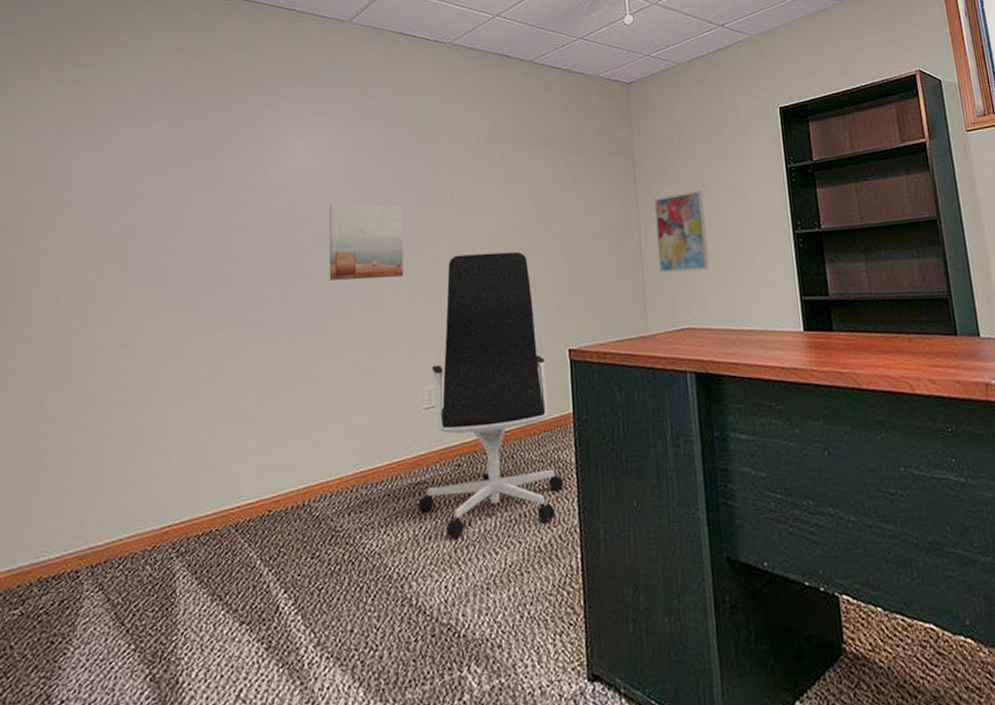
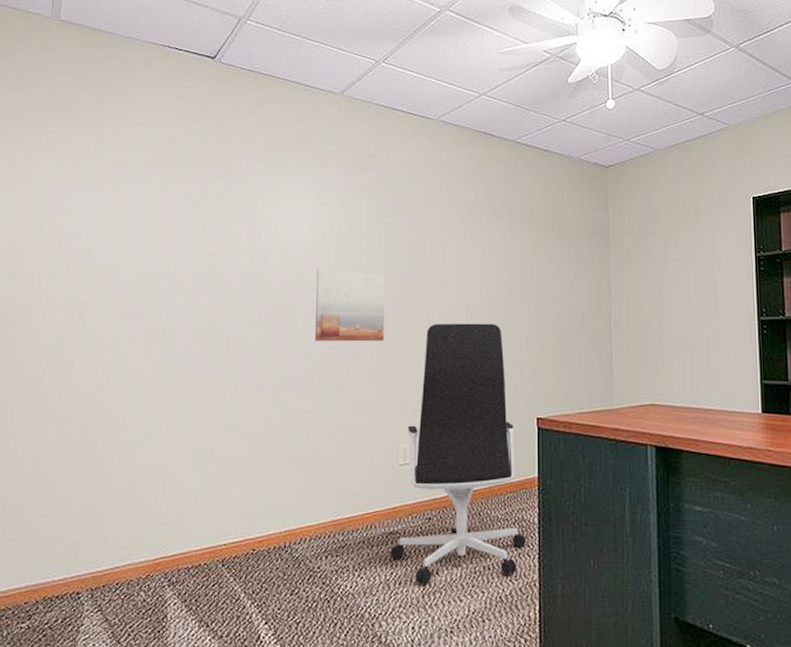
wall art: present [654,191,710,273] -> none [626,274,676,351]

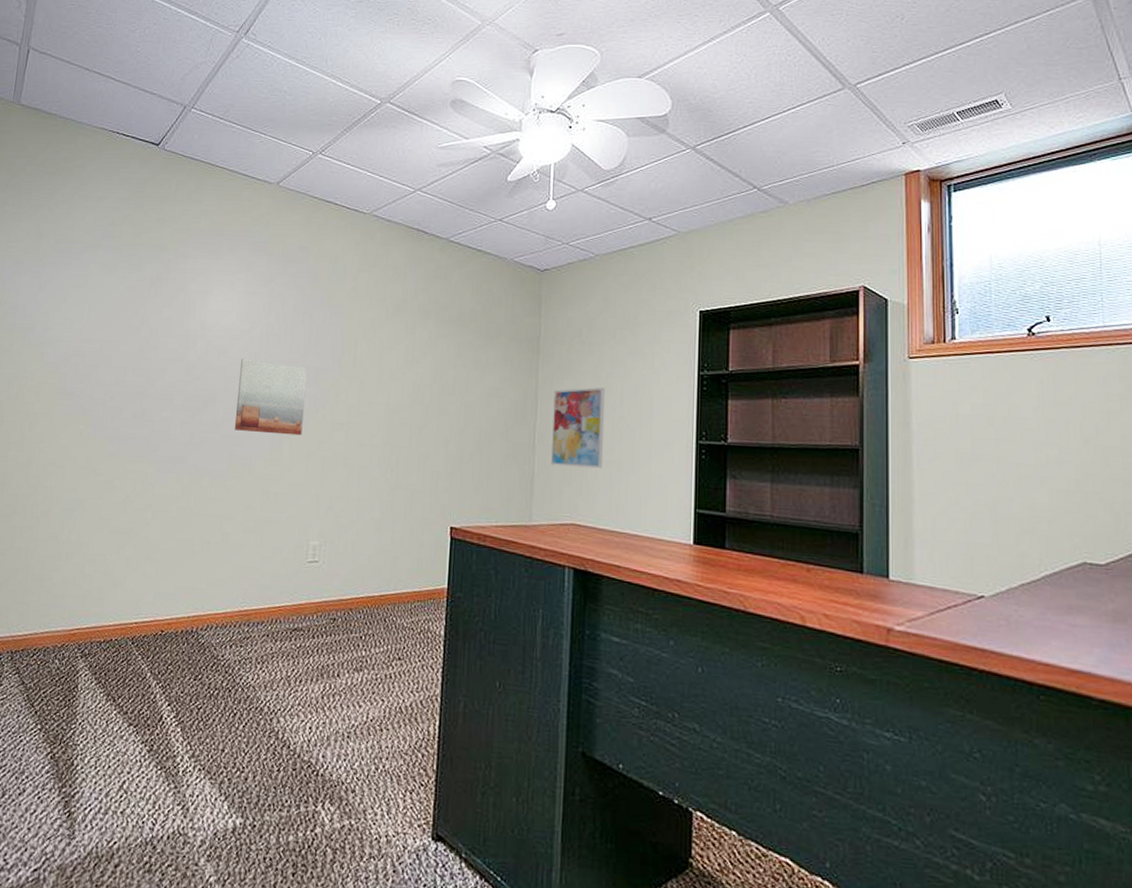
office chair: present [390,323,527,584] -> none [292,422,431,686]
wall art: none [626,274,676,351] -> present [551,387,606,469]

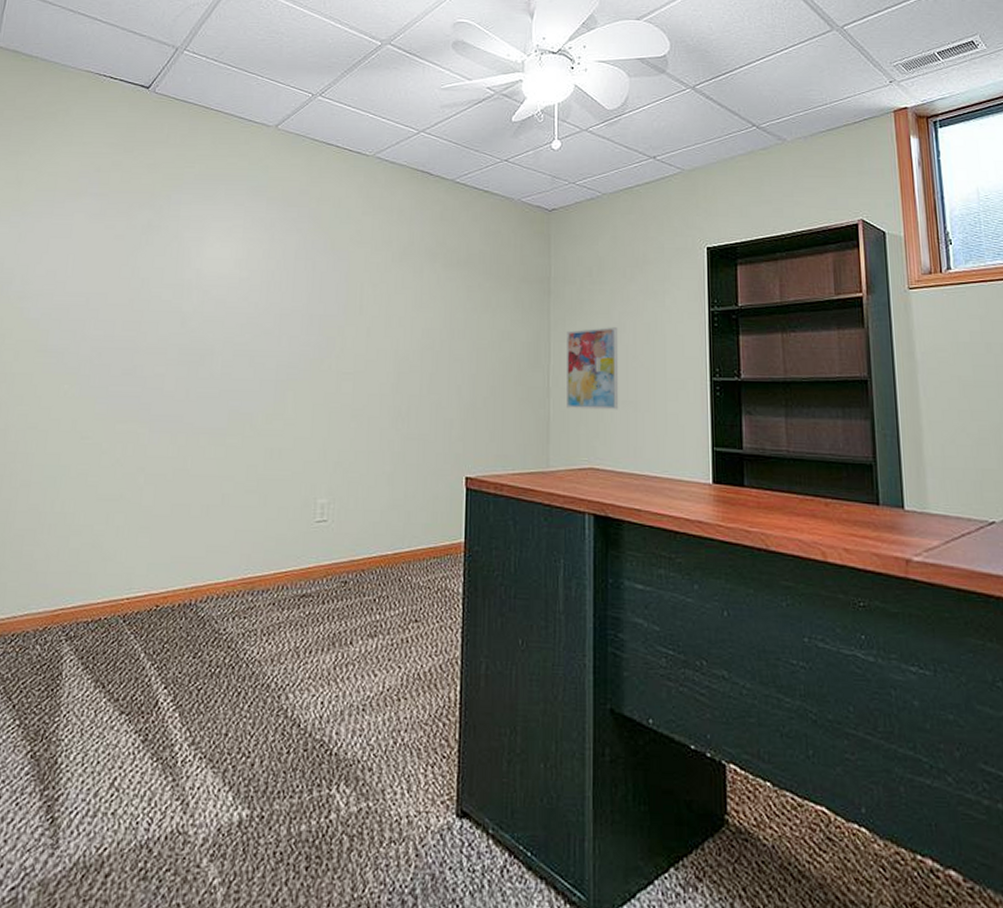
wall art: present [234,359,307,436] -> none [233,308,311,387]

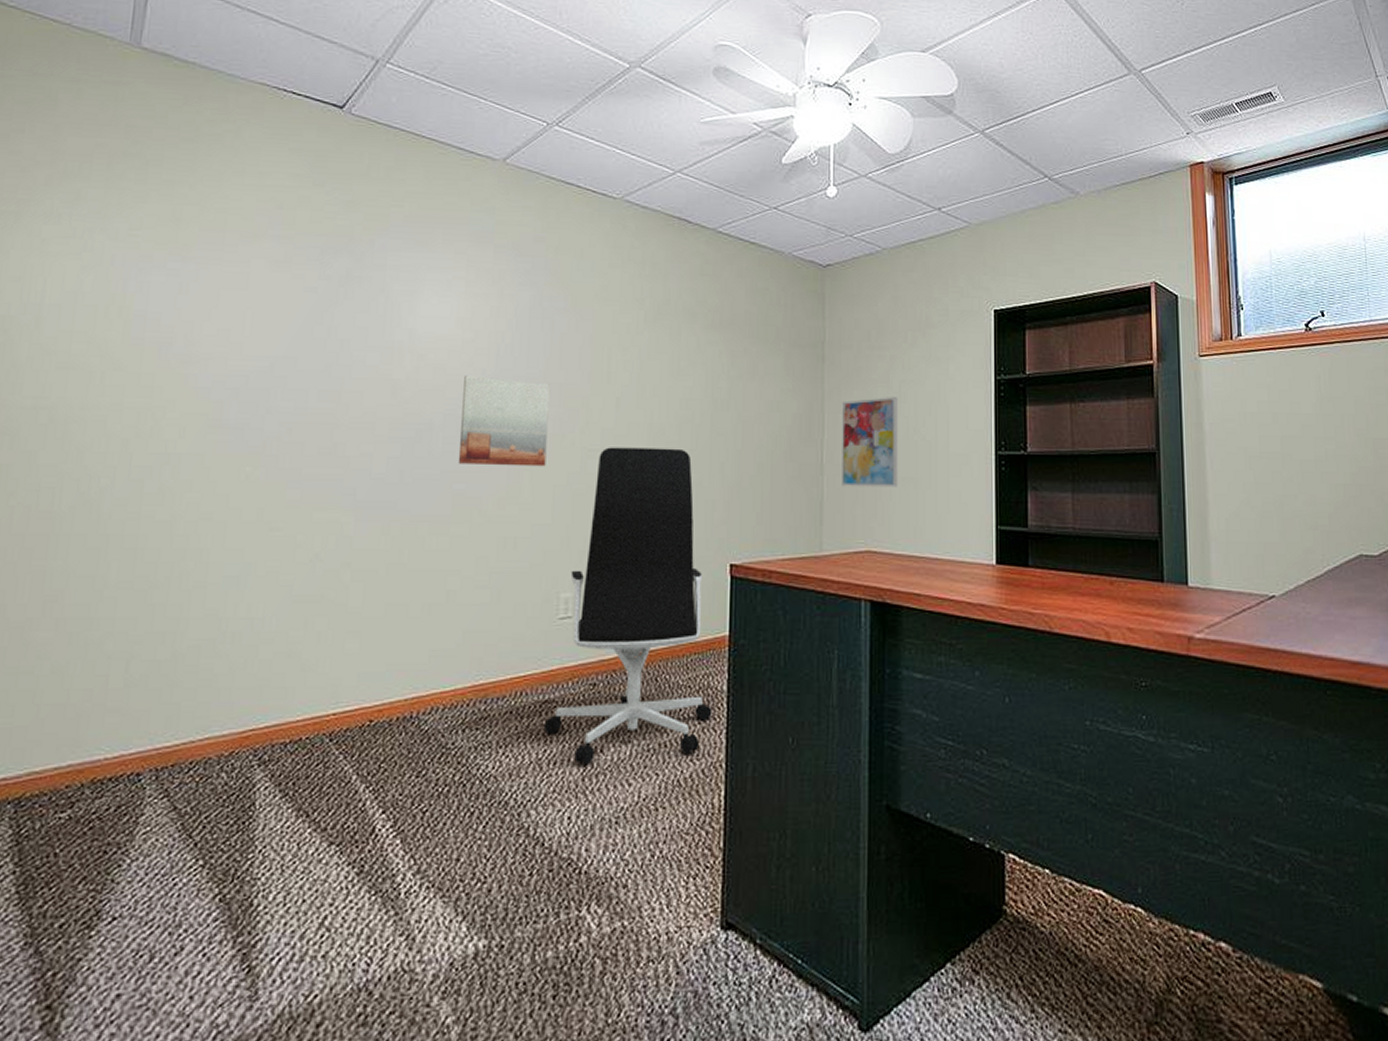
wall art: none [233,308,311,387] -> present [458,375,550,467]
office chair: none [301,371,449,654] -> present [543,447,712,764]

